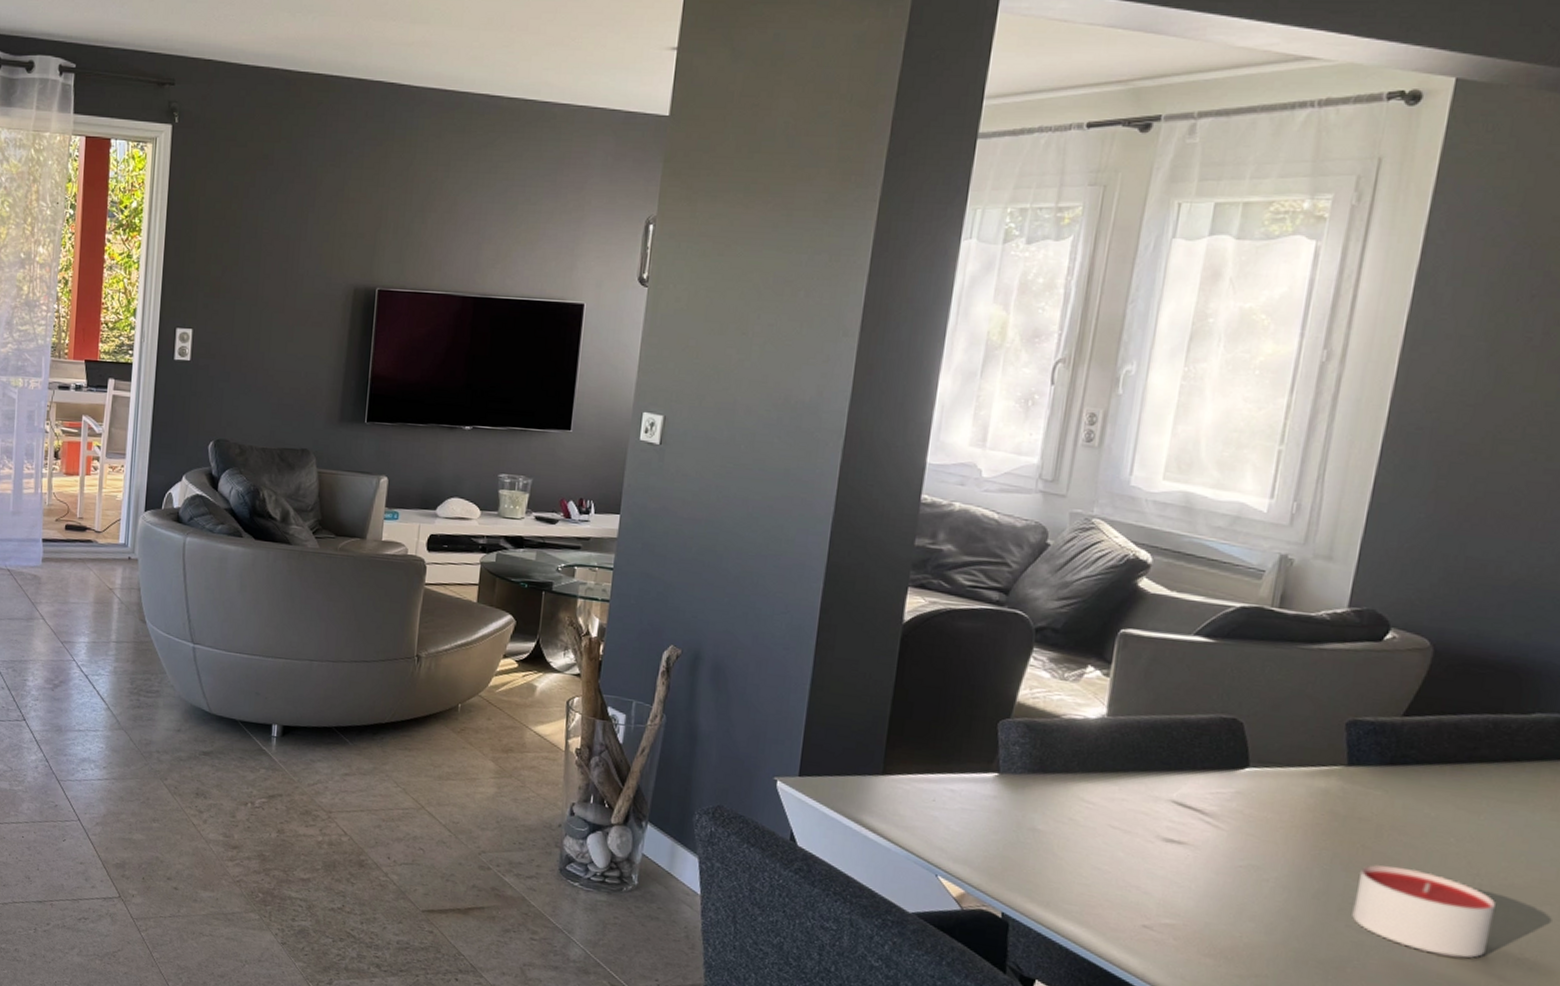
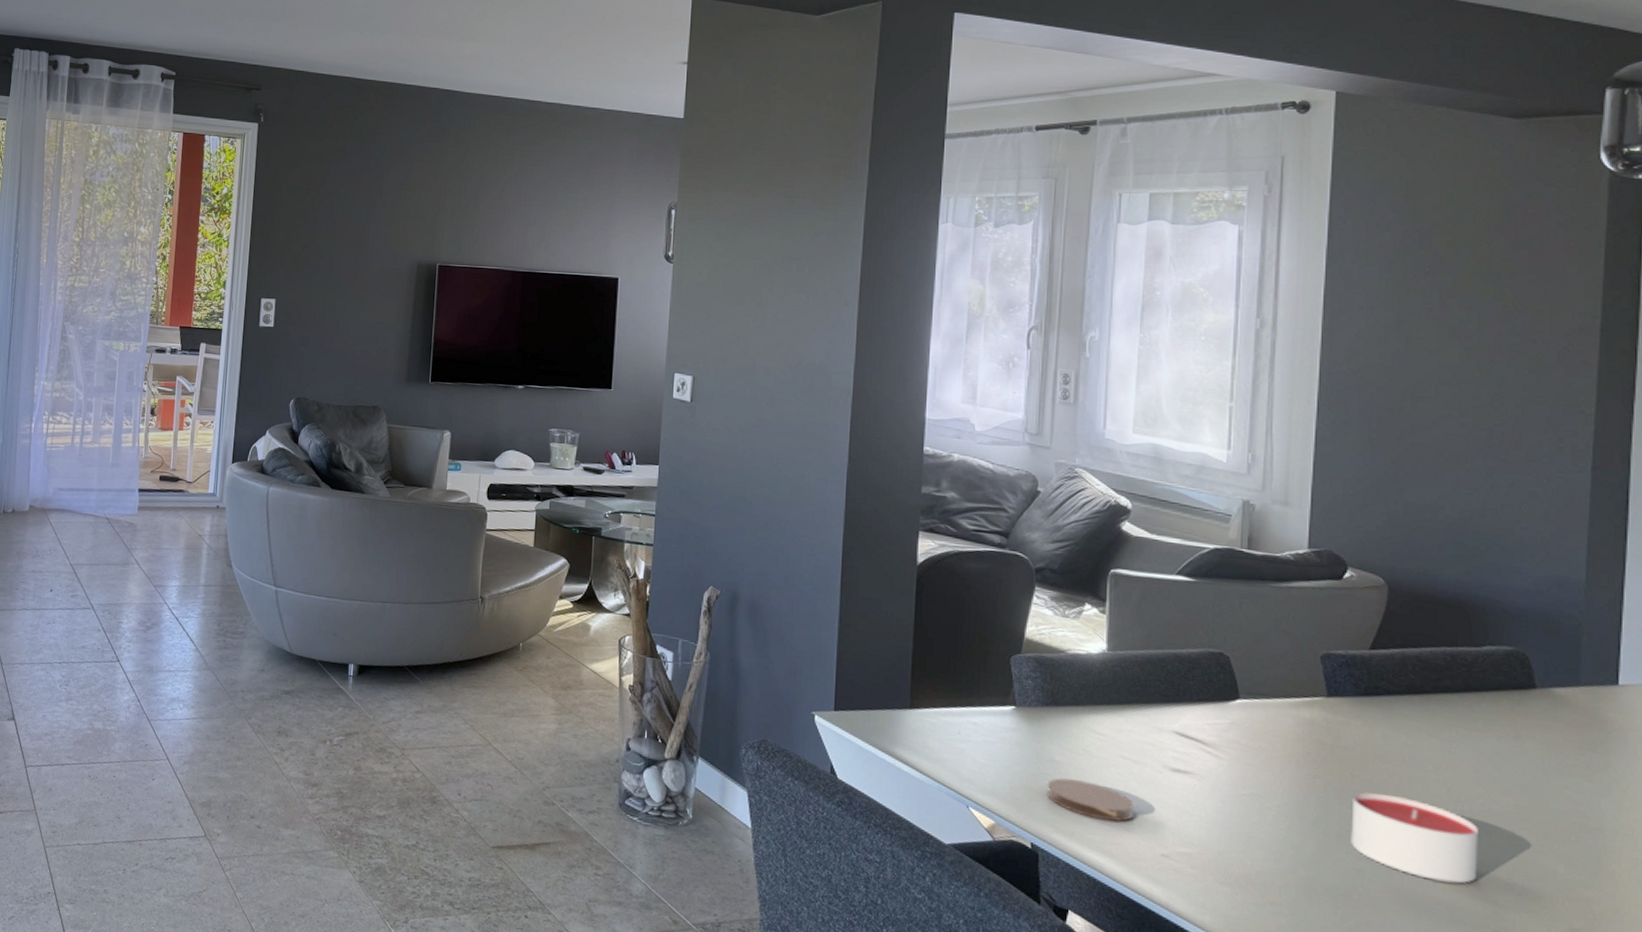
coaster: none [1024,847,1120,892] -> present [1046,778,1135,822]

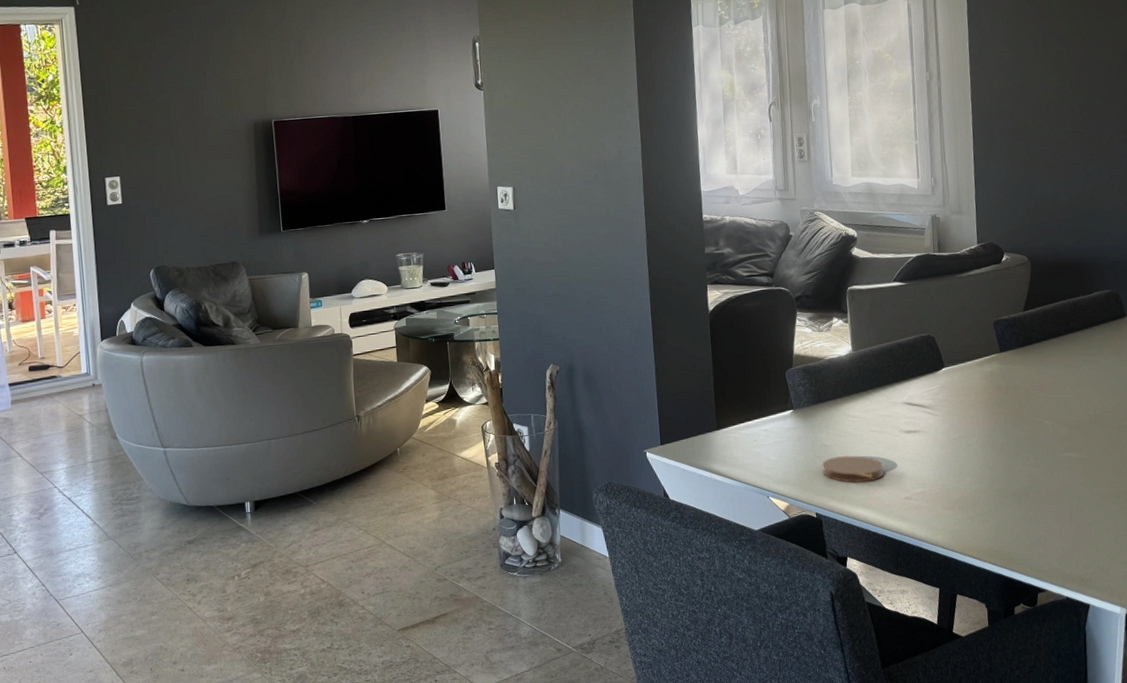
candle: present [1351,792,1478,884] -> none [1023,414,1103,470]

